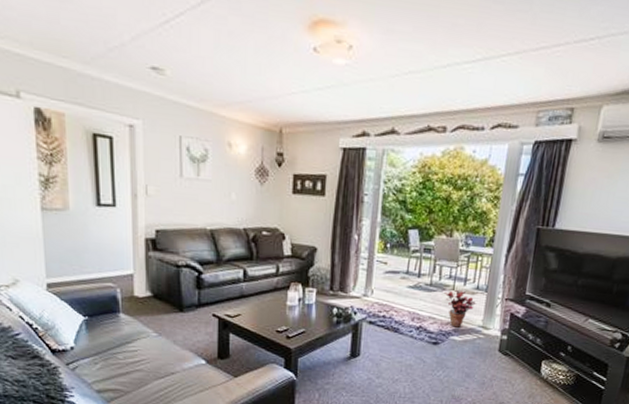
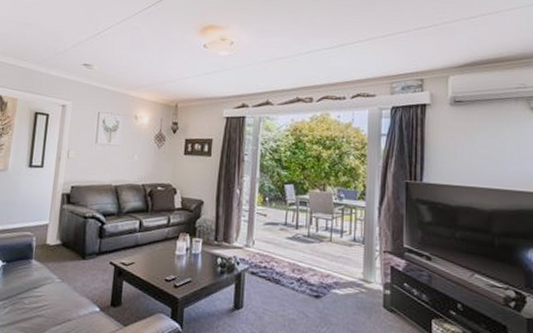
potted plant: present [444,291,476,328] -> none [322,242,355,280]

